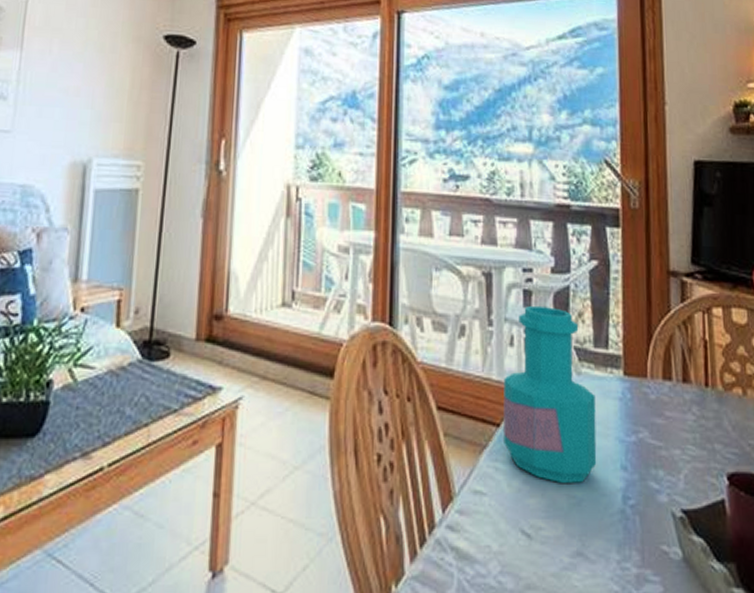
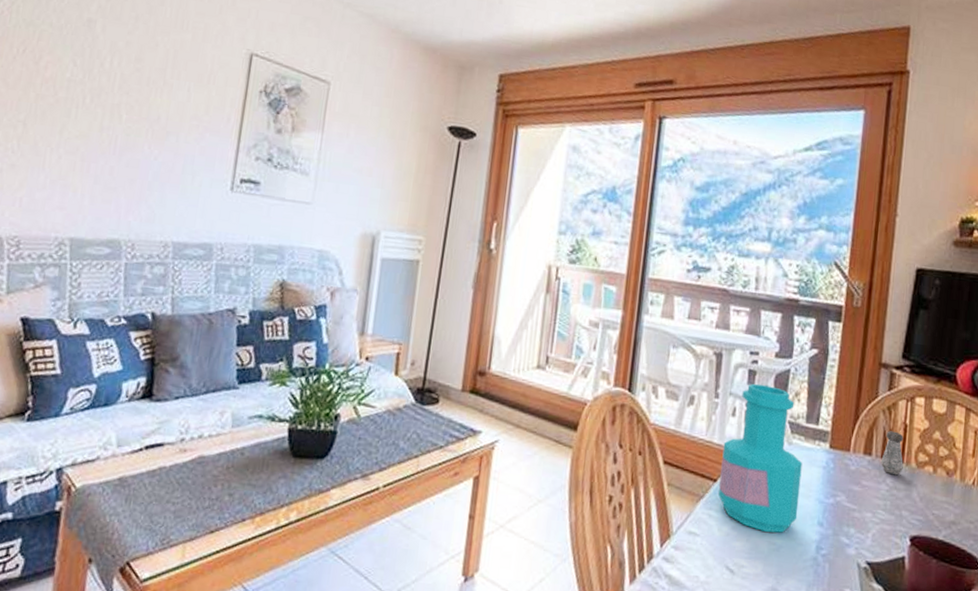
salt shaker: none [683,349,709,402] -> present [881,431,903,476]

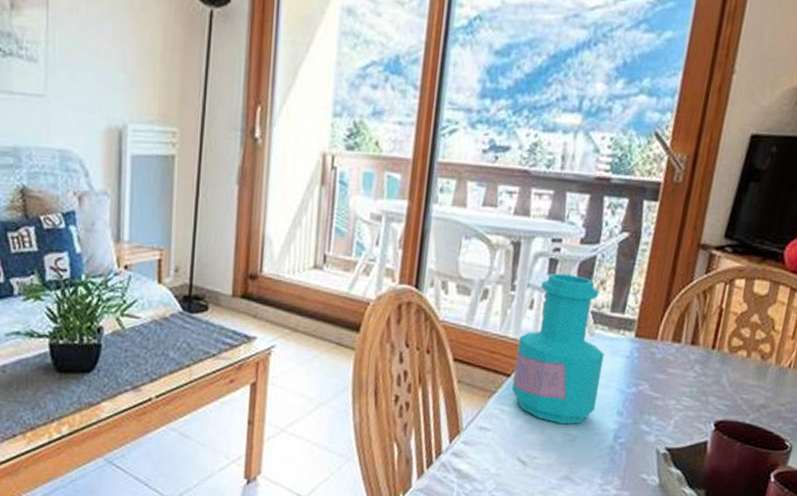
salt shaker: present [881,431,903,476] -> none [690,316,717,362]

